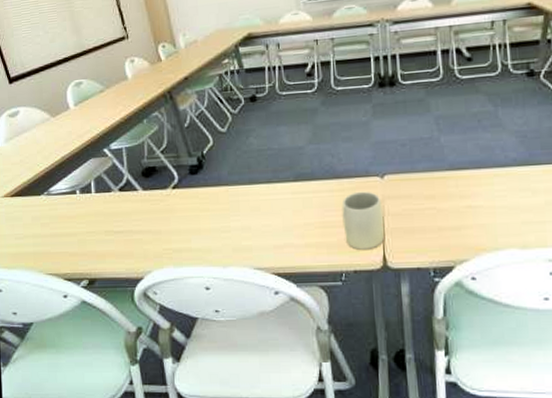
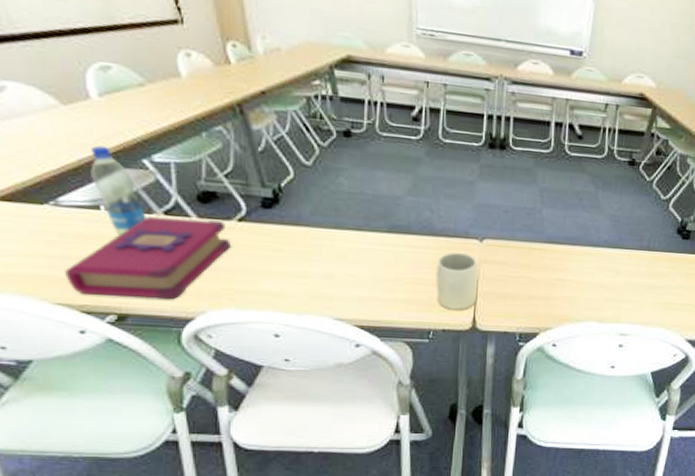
book: none [54,191,168,264] -> present [65,216,230,300]
bottle: none [70,143,107,214] -> present [91,145,147,237]

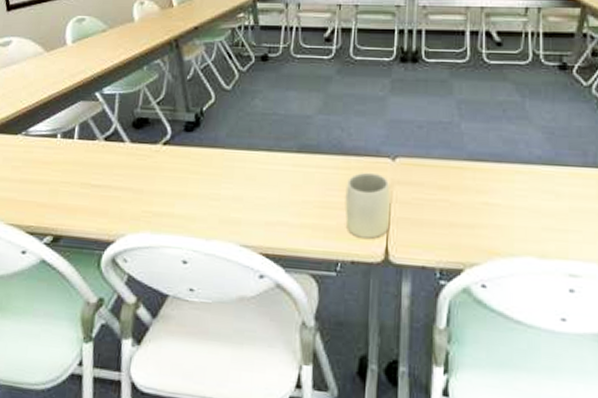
book: present [65,216,230,300] -> none [21,142,154,222]
bottle: present [91,145,147,237] -> none [55,82,91,162]

